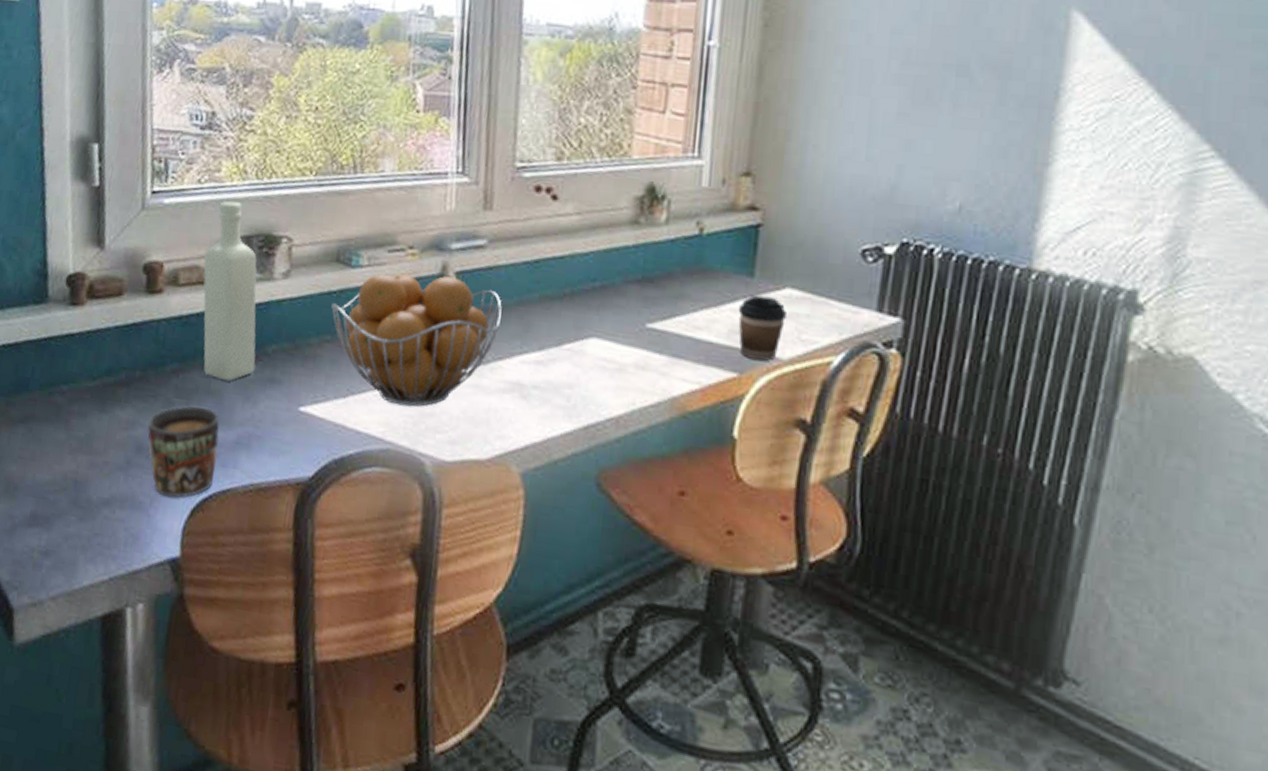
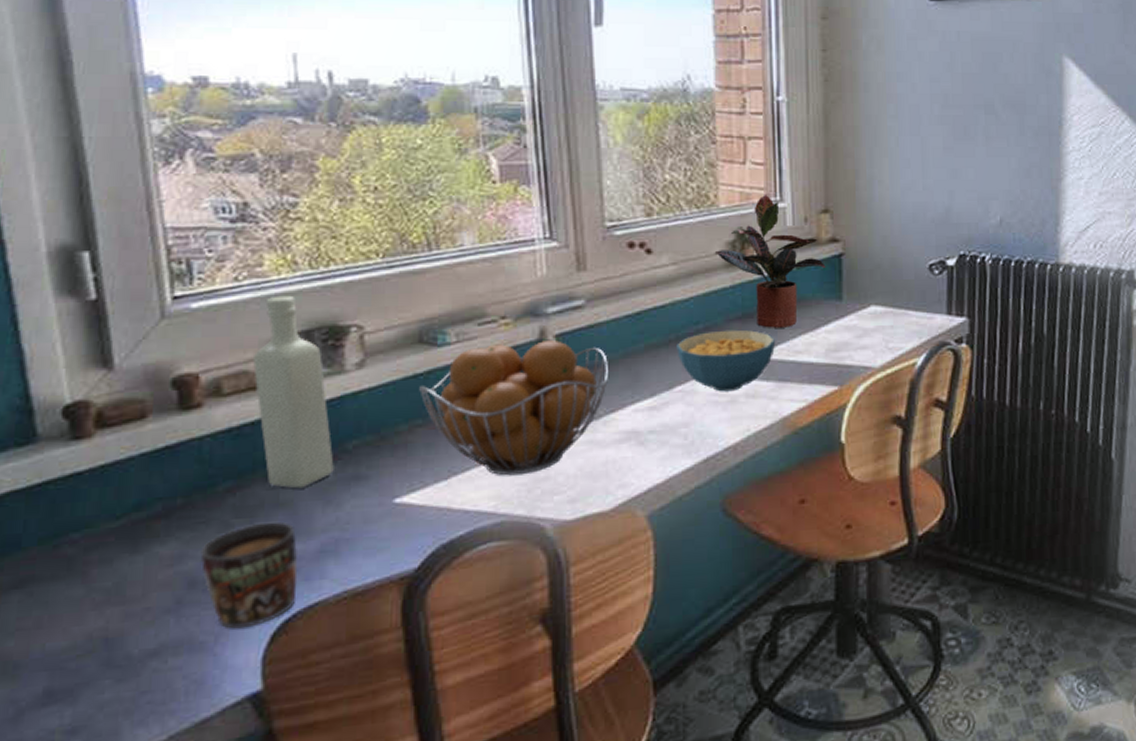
cereal bowl: none [570,291,674,360] -> present [677,329,775,392]
potted plant: none [620,148,740,299] -> present [714,194,826,328]
coffee cup: present [738,295,786,361] -> none [832,315,874,372]

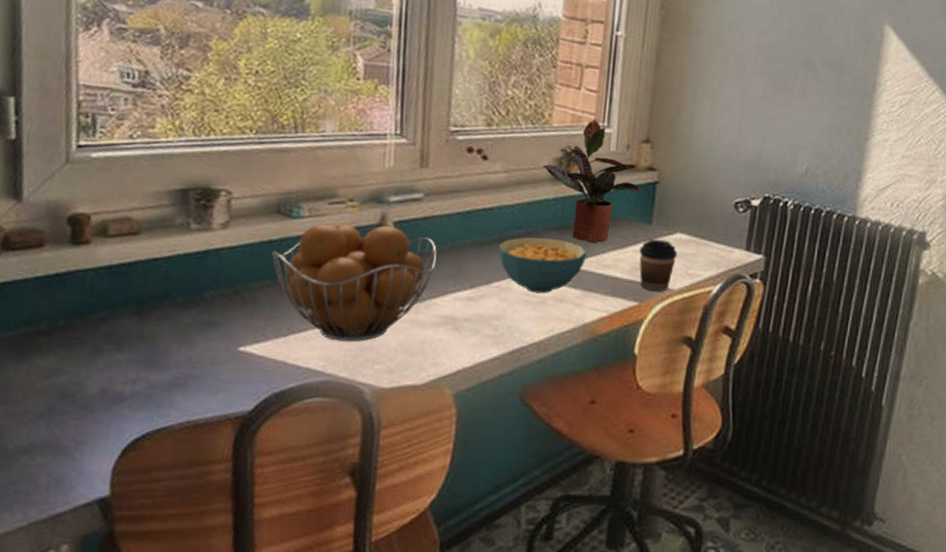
mug: present [200,521,299,629] -> none [73,350,154,441]
bottle: present [252,295,334,489] -> none [135,155,194,327]
coffee cup: none [832,315,874,372] -> present [639,239,677,291]

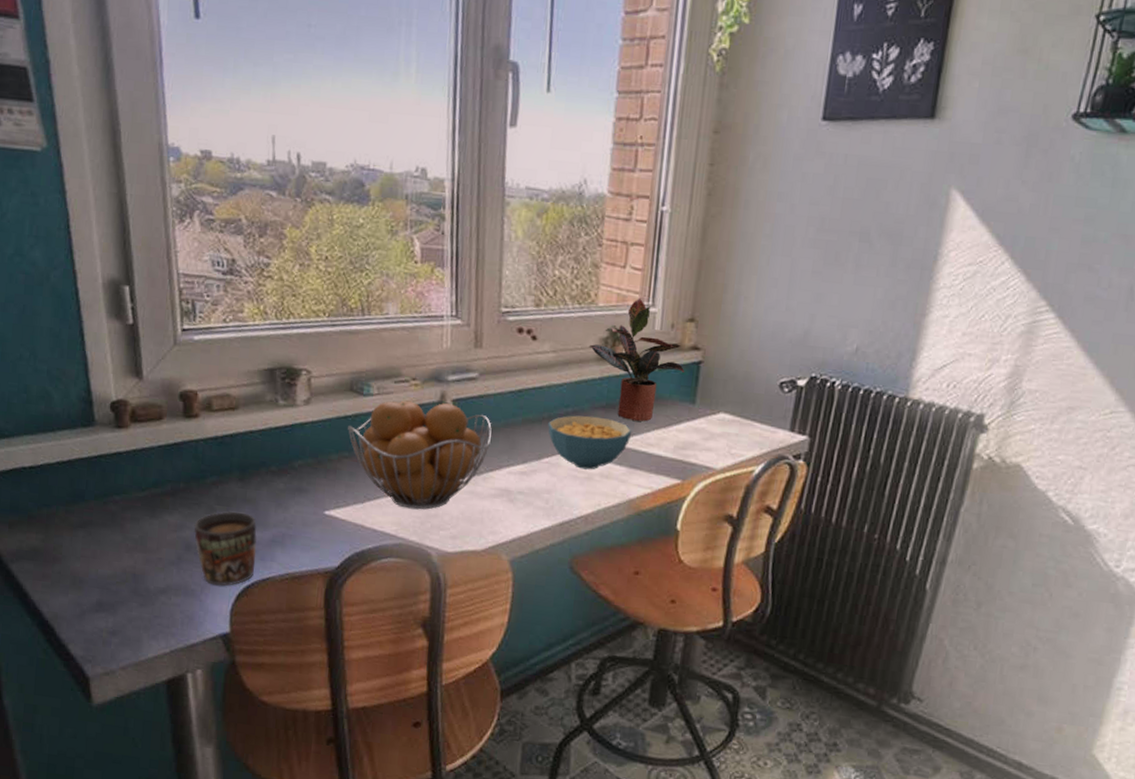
mug: none [73,350,154,441] -> present [194,511,258,586]
coffee cup: present [639,239,677,291] -> none [682,418,720,470]

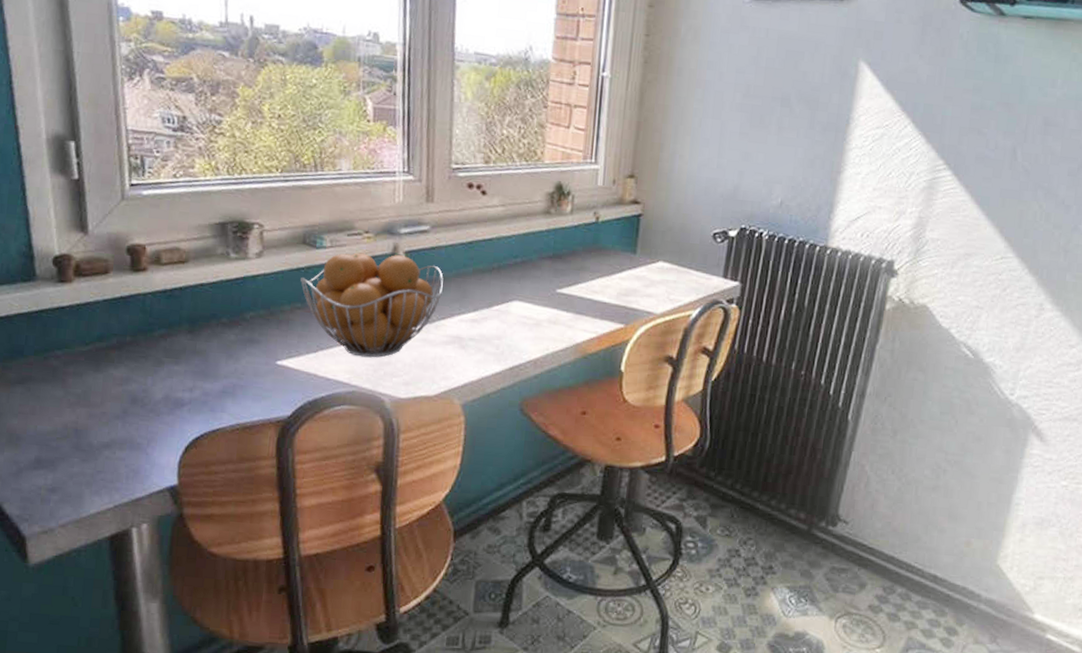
mug: present [194,511,258,586] -> none [141,363,207,439]
cereal bowl: present [548,415,631,470] -> none [497,265,577,317]
potted plant: present [589,297,685,422] -> none [536,155,626,271]

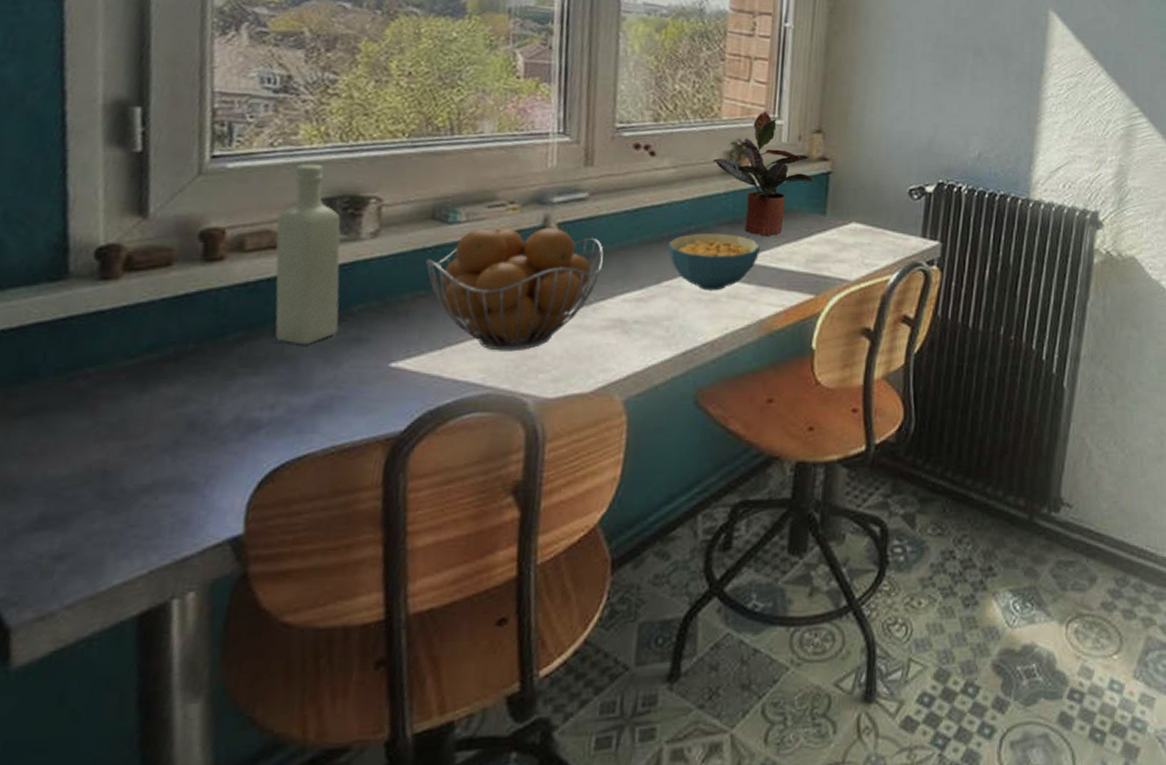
bottle: none [183,193,236,343] -> present [275,163,341,345]
cereal bowl: none [497,265,577,317] -> present [668,232,760,291]
potted plant: none [536,155,626,271] -> present [712,110,814,236]

